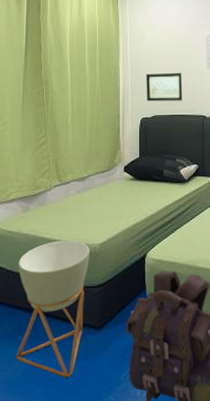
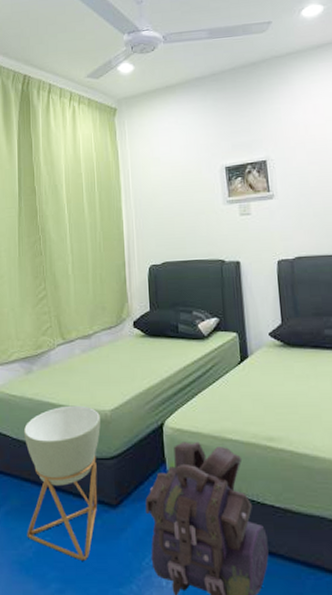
wall art: present [146,72,183,102] -> none [152,210,197,246]

